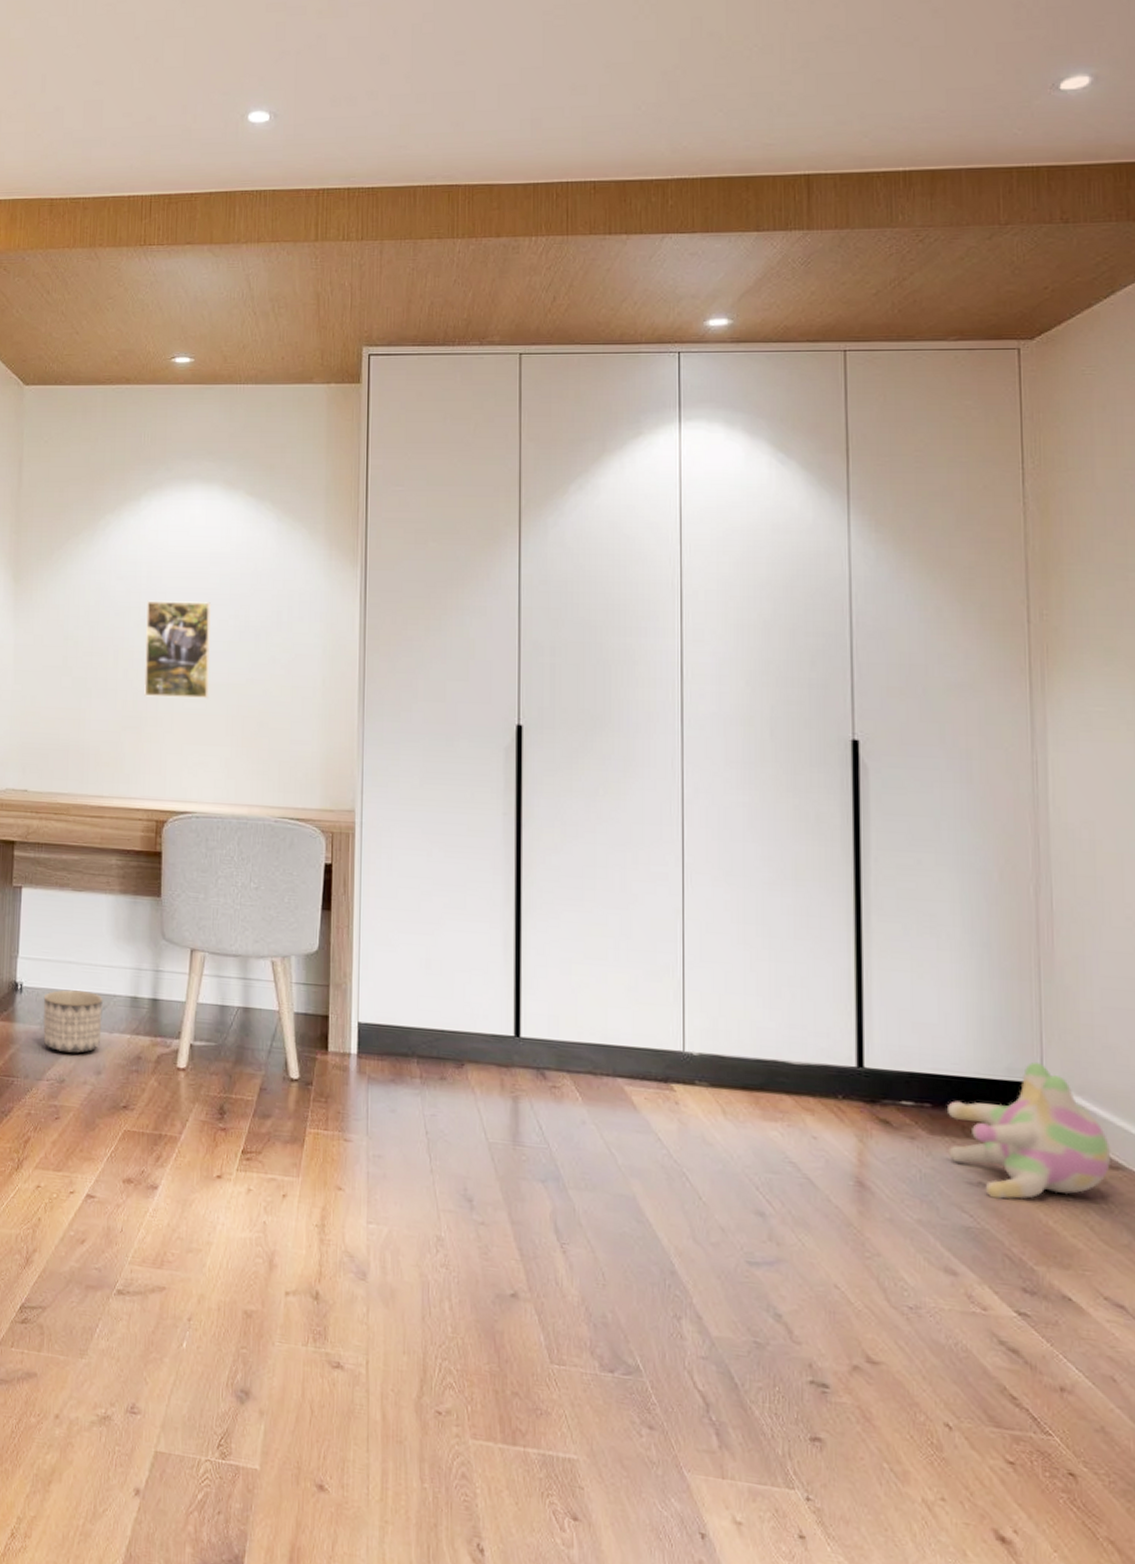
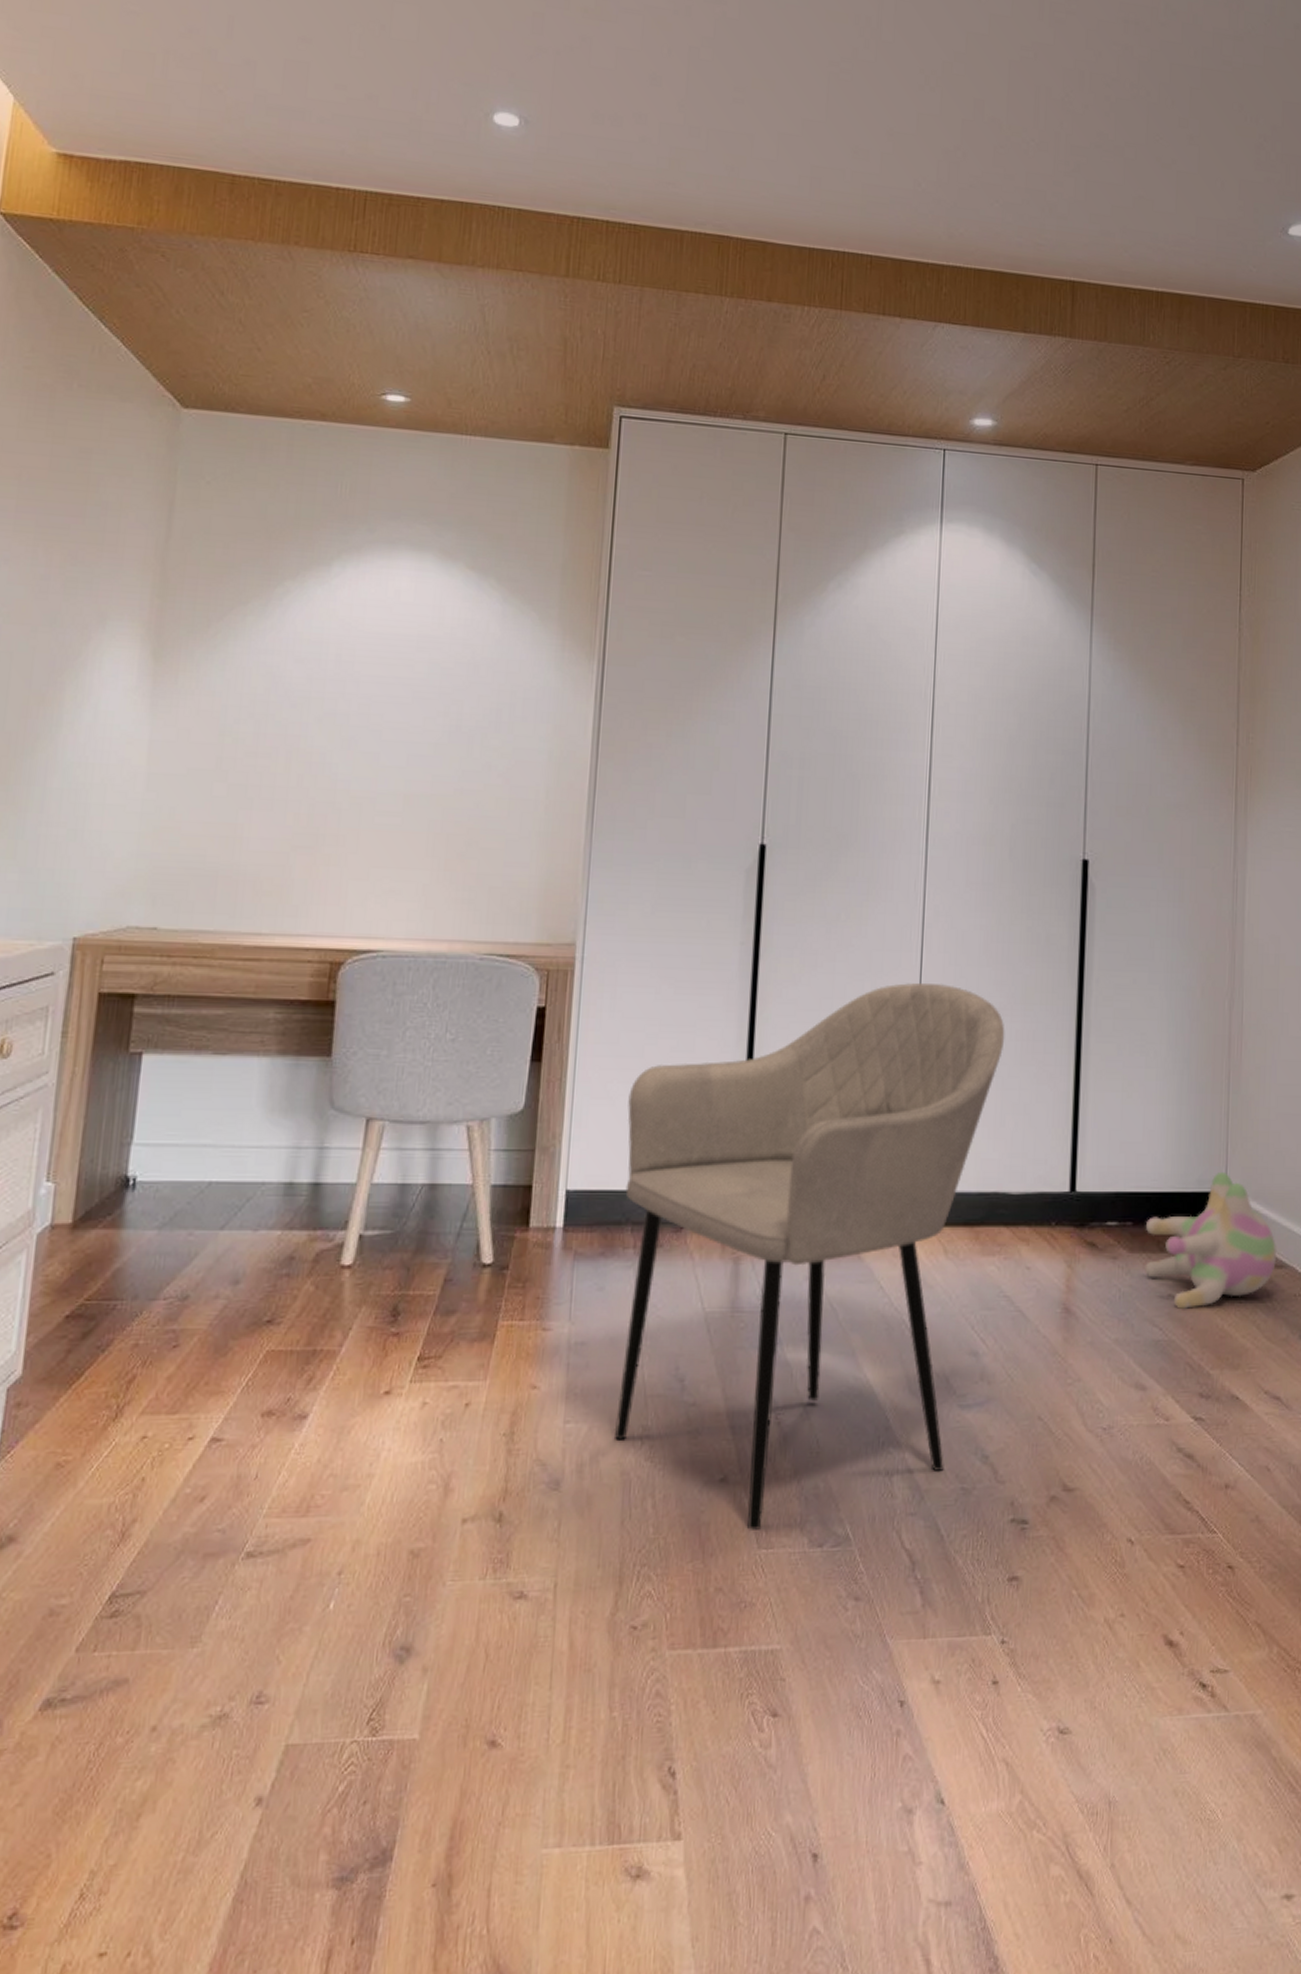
planter: present [42,989,104,1054] -> none [161,1181,249,1262]
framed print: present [143,600,212,698] -> none [323,690,417,812]
armchair: none [408,855,776,1347] -> present [614,983,1005,1530]

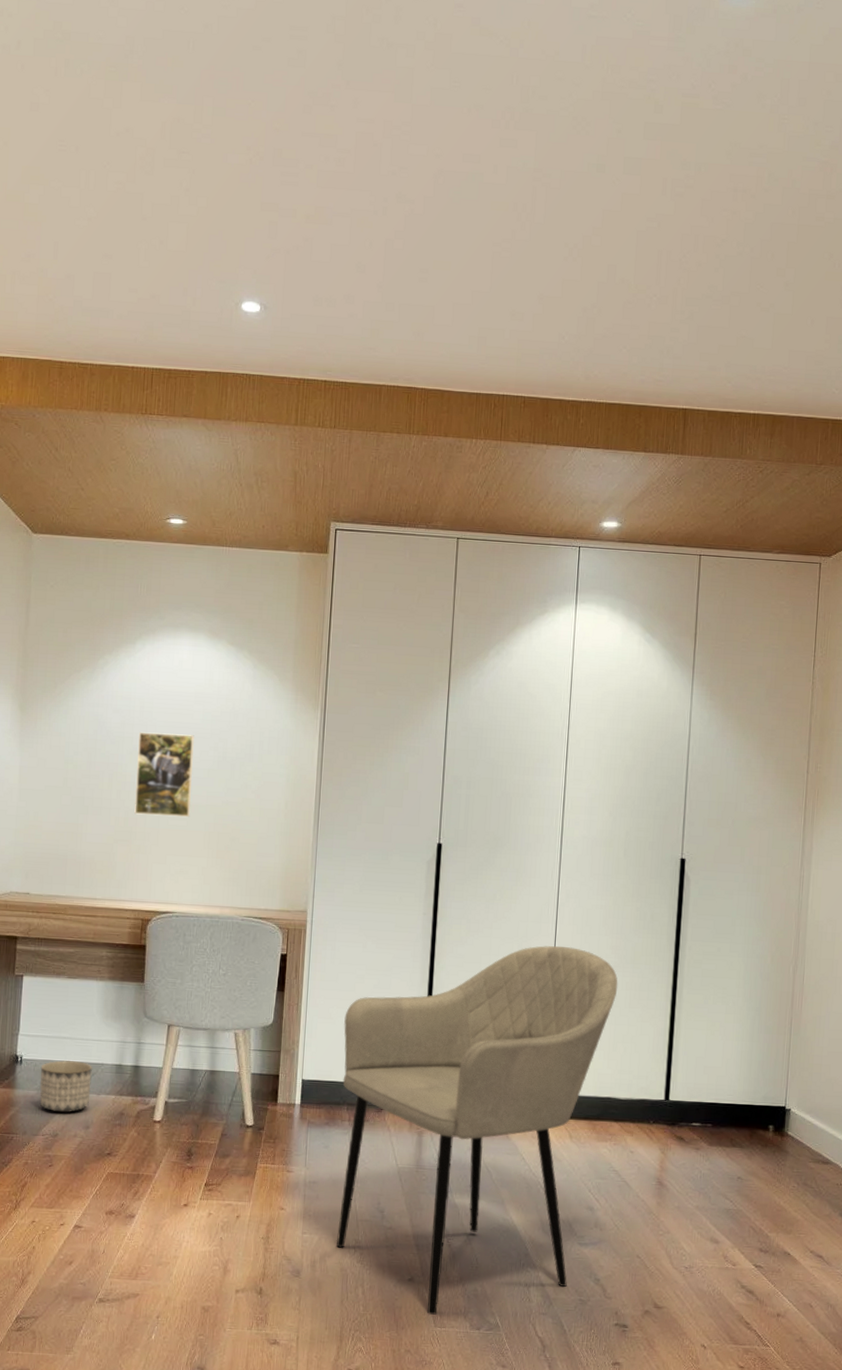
planter: none [161,1181,249,1262] -> present [39,1060,93,1113]
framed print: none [323,690,417,812] -> present [134,732,195,817]
plush toy: present [1145,1171,1277,1309] -> none [720,1091,825,1188]

